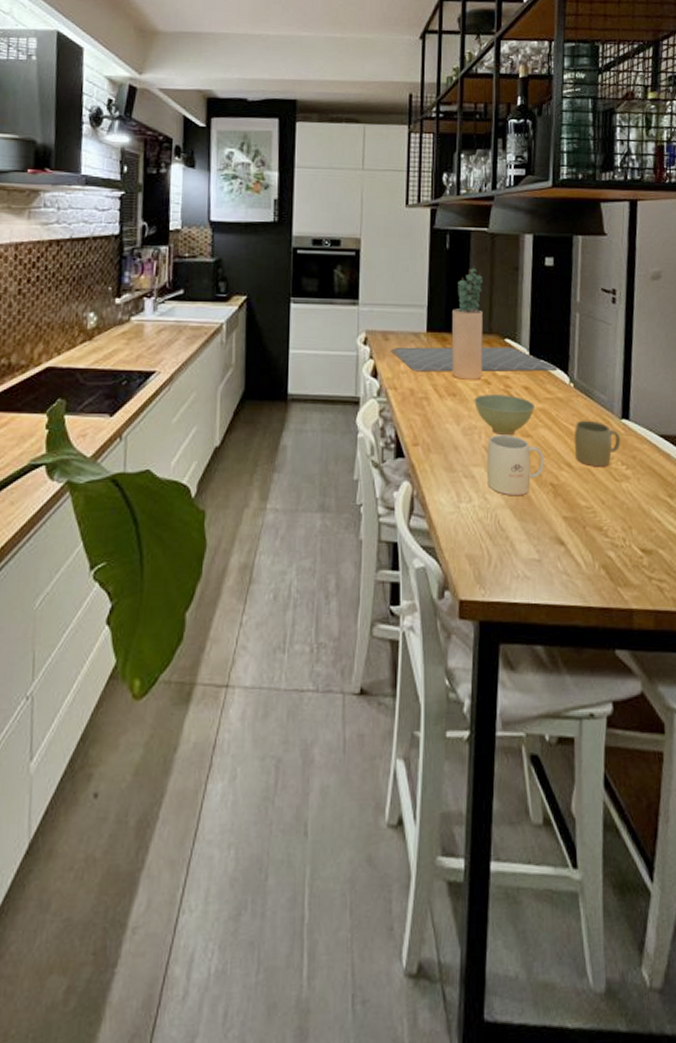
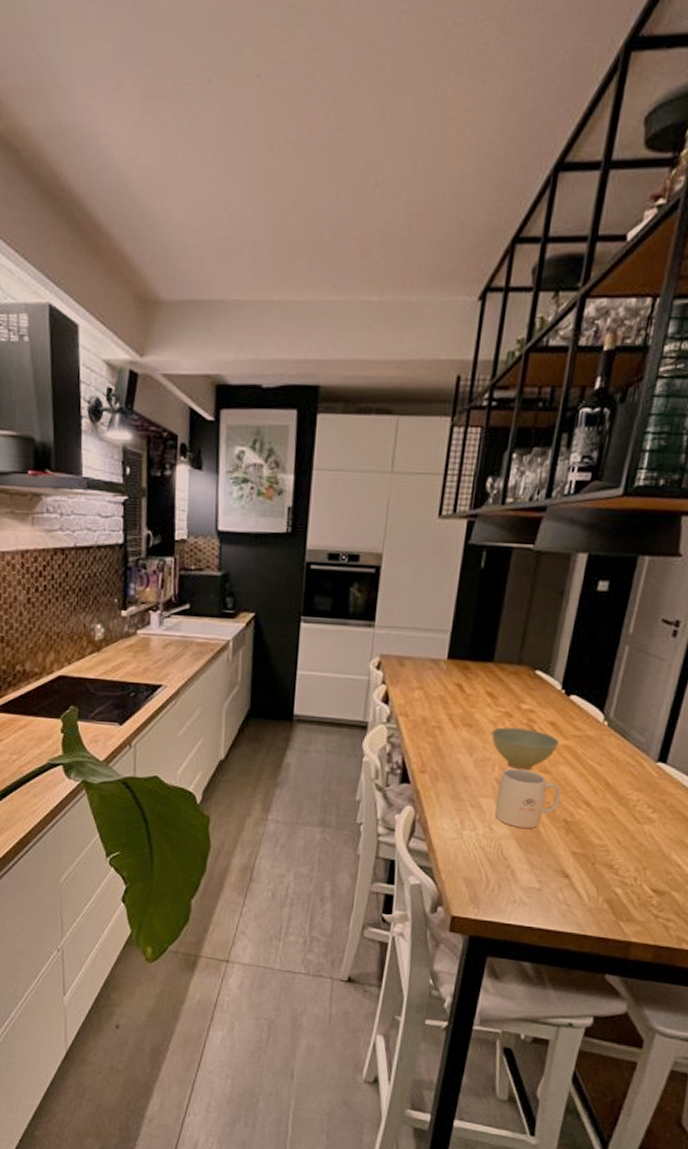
placemat: present [390,346,558,372] -> none [404,674,593,708]
vase: present [451,265,483,381] -> none [470,587,521,713]
mug: present [573,420,621,467] -> none [596,760,653,809]

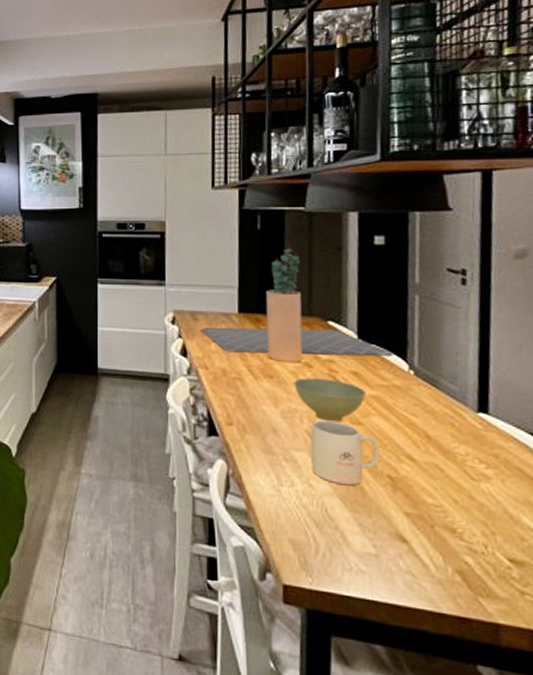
placemat: none [404,674,593,708] -> present [199,327,394,357]
vase: none [470,587,521,713] -> present [266,245,303,364]

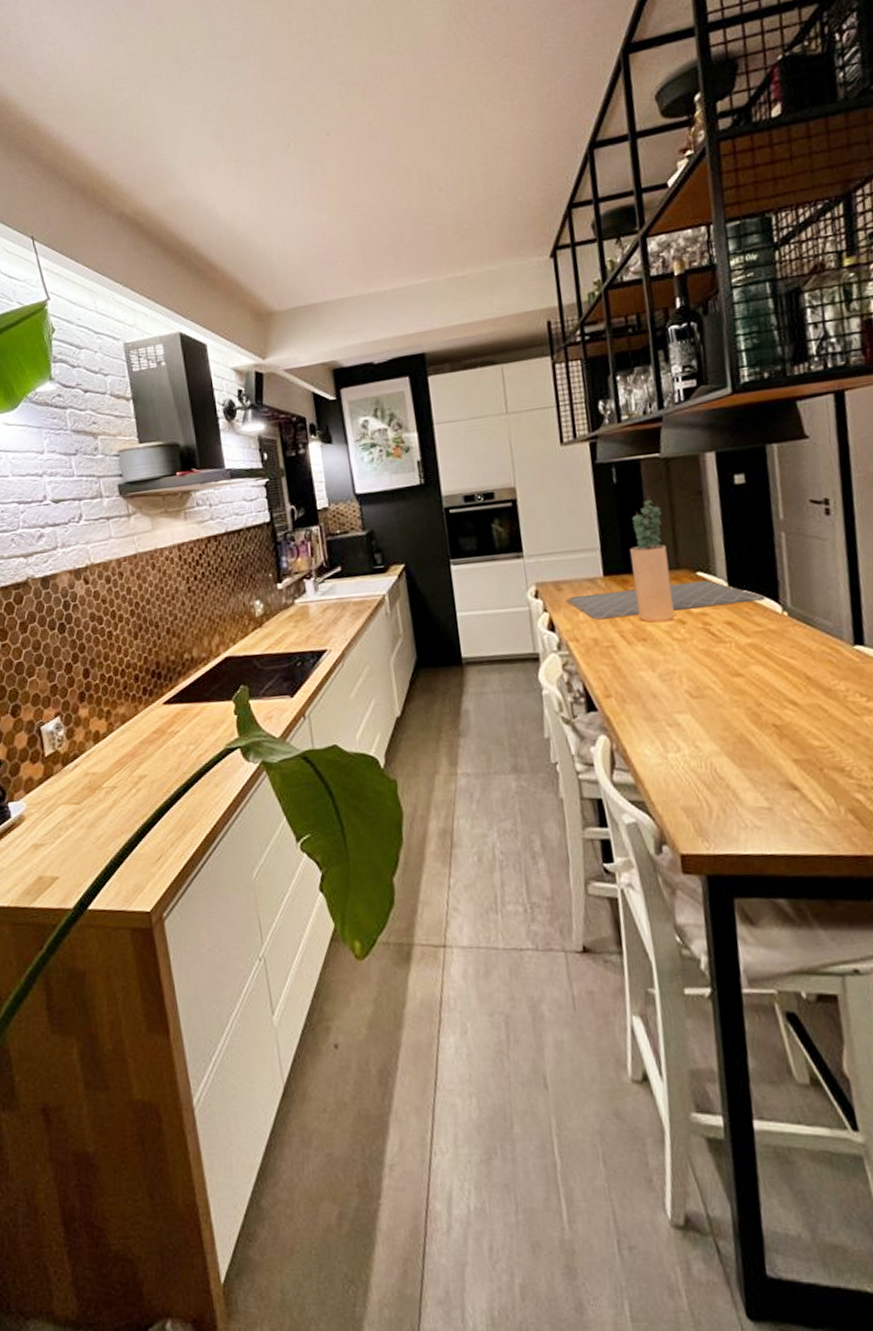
bowl: present [294,378,366,423] -> none [668,632,743,678]
mug: present [309,420,380,486] -> none [690,676,763,742]

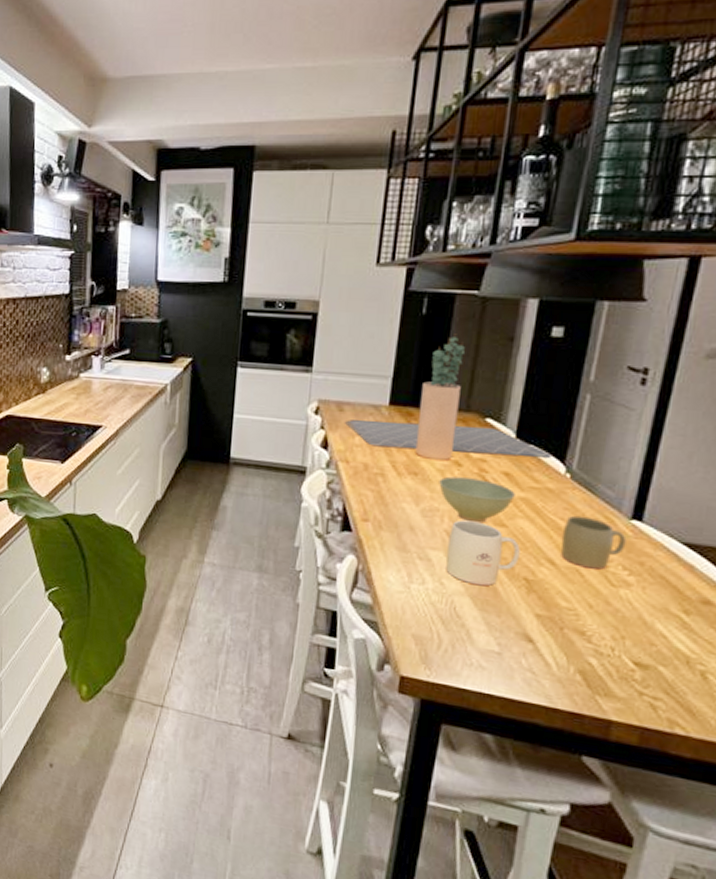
bowl: none [668,632,743,678] -> present [439,476,515,523]
mug: none [690,676,763,742] -> present [446,520,520,586]
mug: none [794,650,857,702] -> present [561,515,627,570]

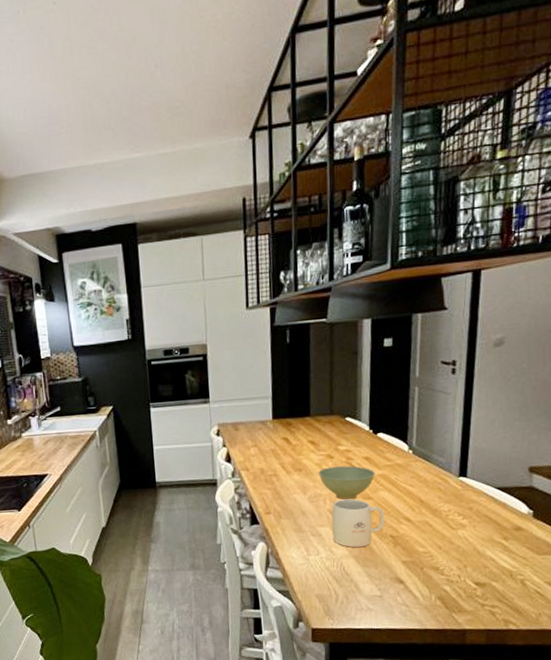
placemat: present [344,420,552,459] -> none [240,424,397,454]
vase: present [415,333,466,462] -> none [295,355,326,458]
mug: present [561,515,627,570] -> none [412,480,458,520]

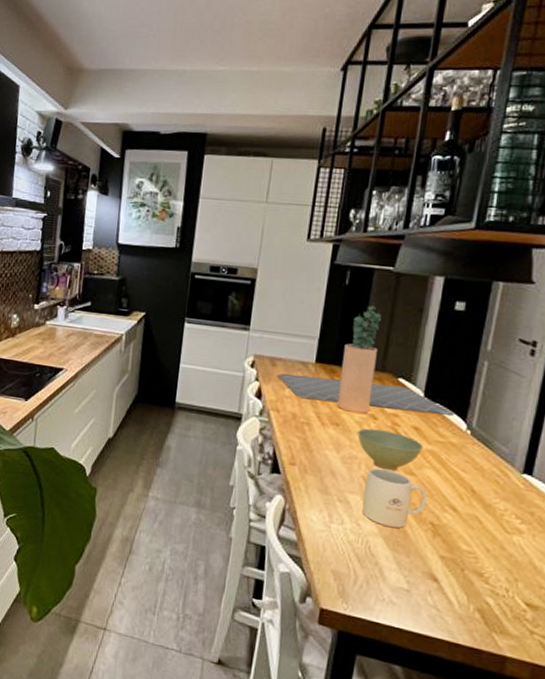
placemat: none [240,424,397,454] -> present [276,374,455,416]
vase: none [295,355,326,458] -> present [337,303,383,415]

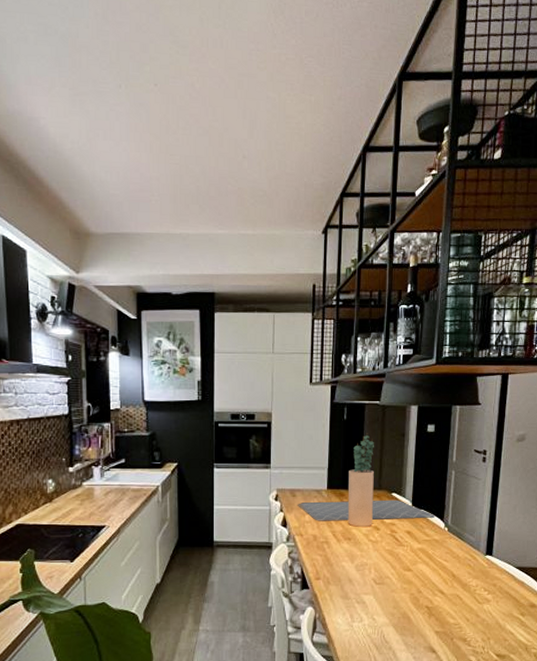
bowl: present [357,428,423,472] -> none [366,538,415,571]
mug: present [362,467,427,529] -> none [374,569,422,617]

